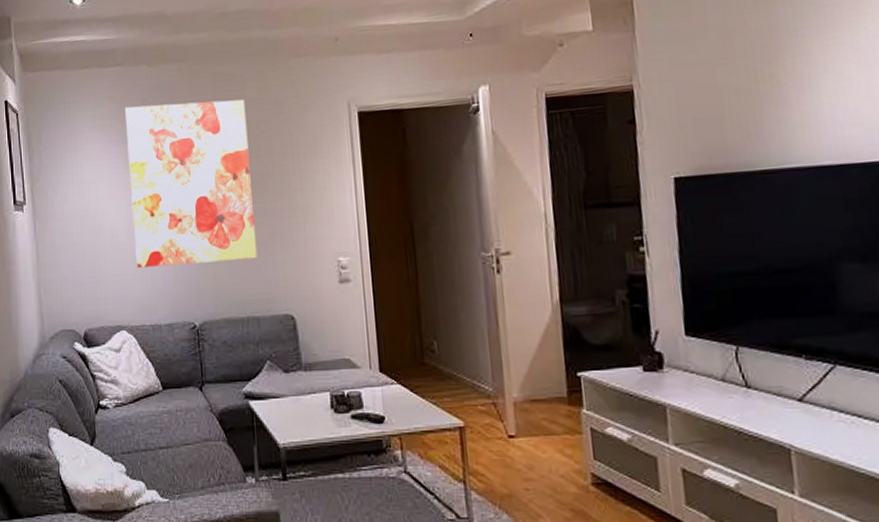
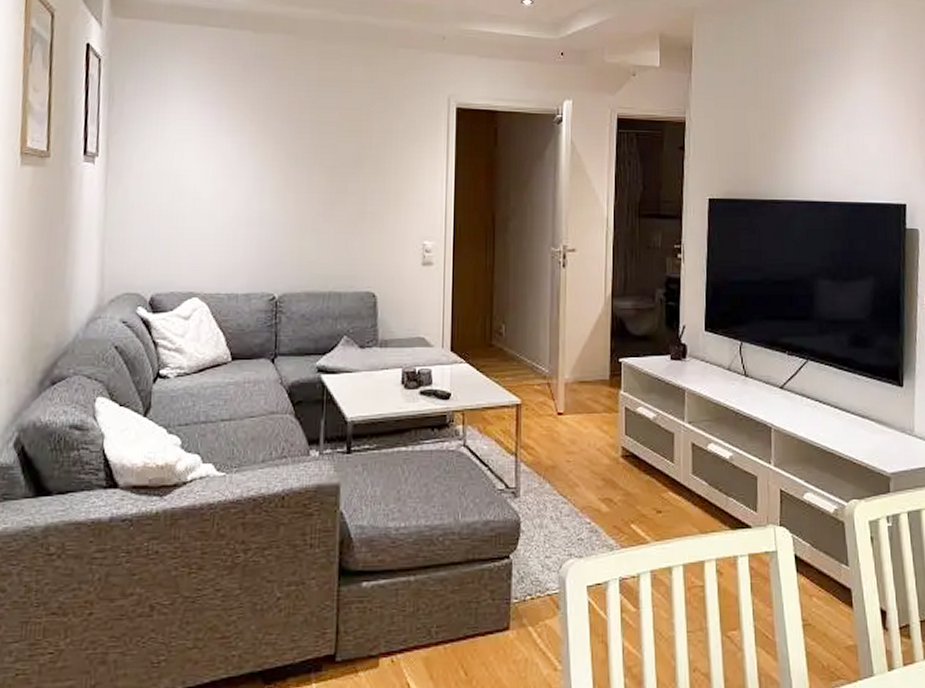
wall art: present [124,99,258,268] -> none [218,69,350,236]

